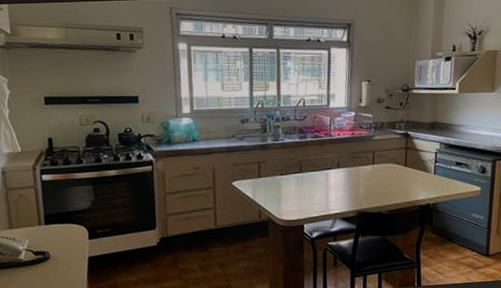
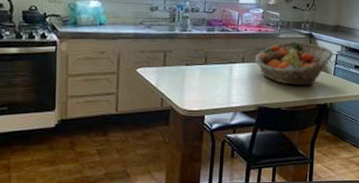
fruit basket: none [350,142,433,188] -> present [255,42,334,86]

